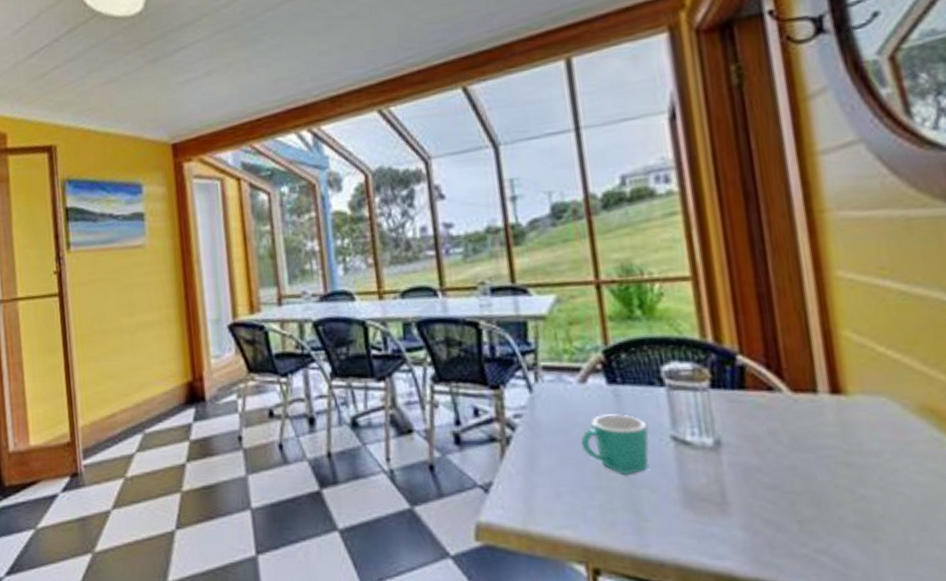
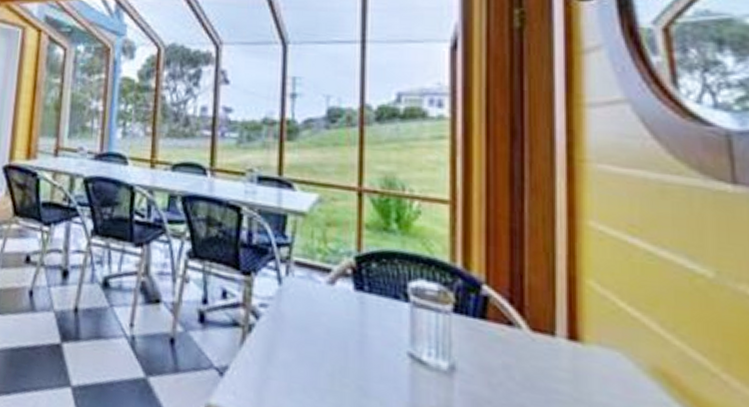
mug: present [581,414,650,474] -> none [320,319,387,384]

